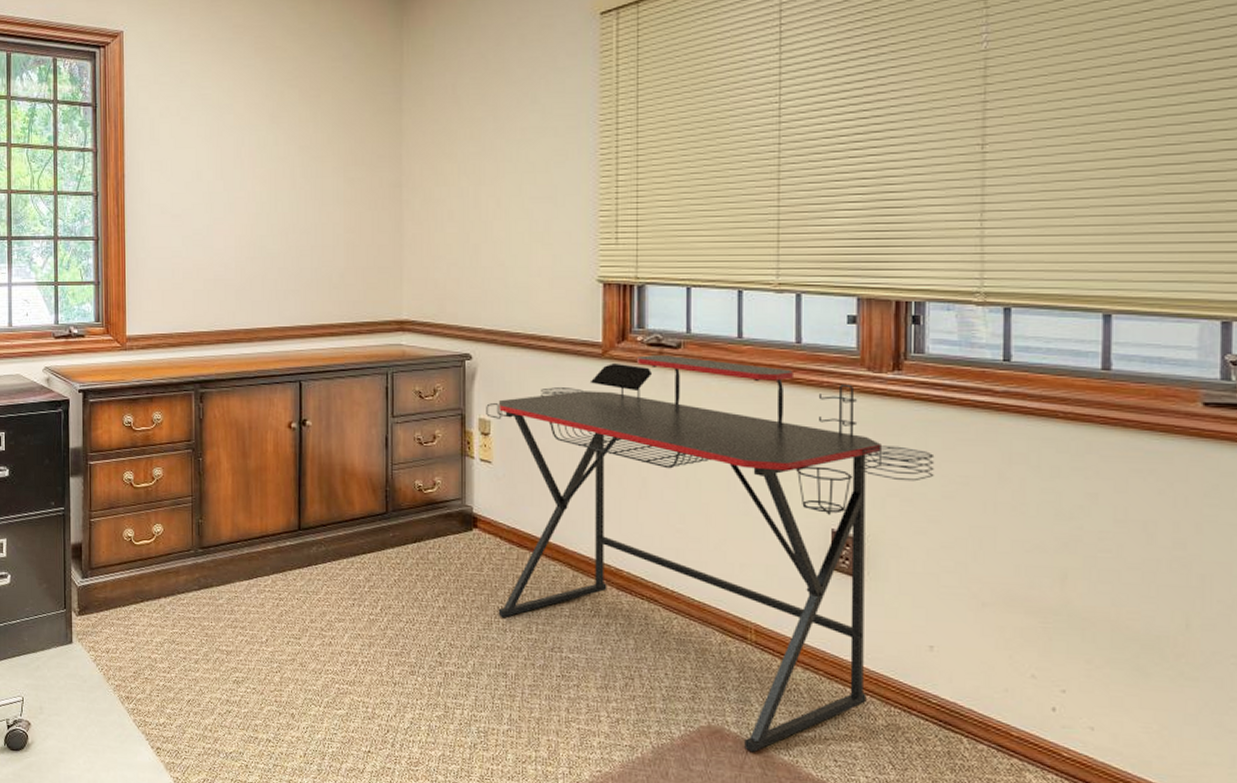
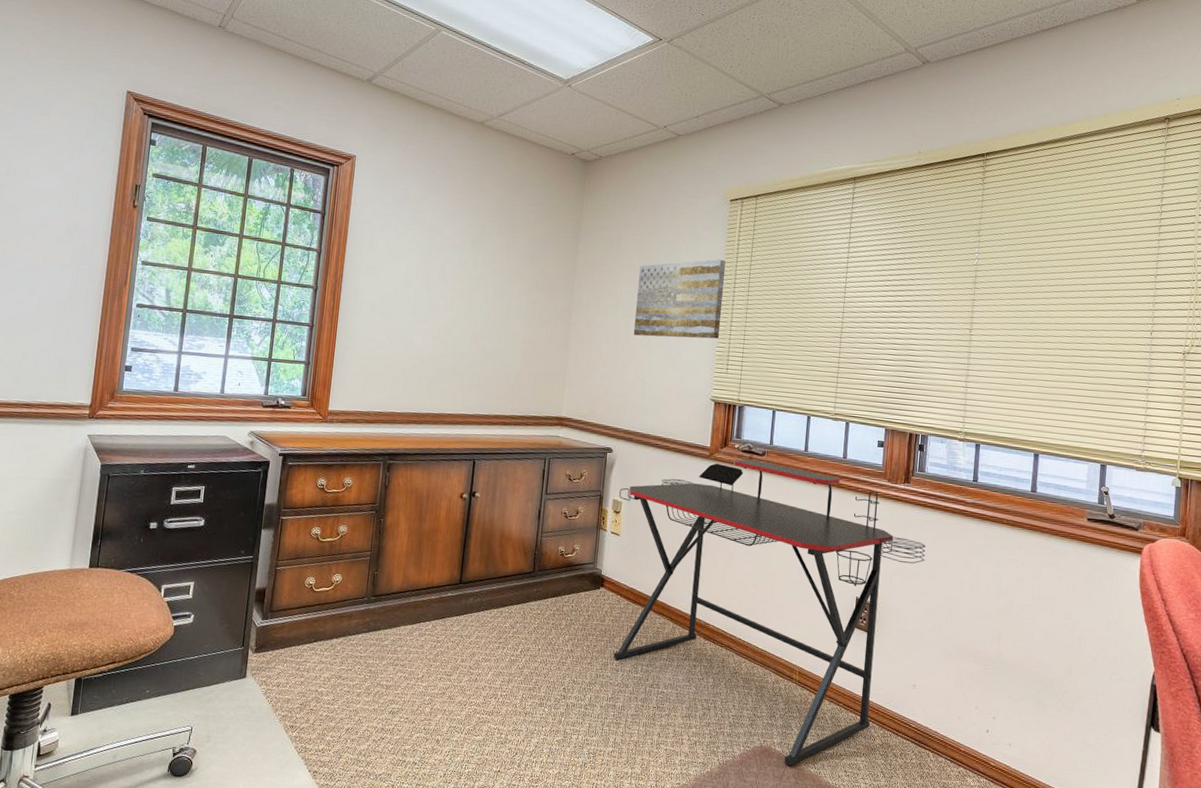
wall art: none [484,94,602,208] -> present [633,259,726,339]

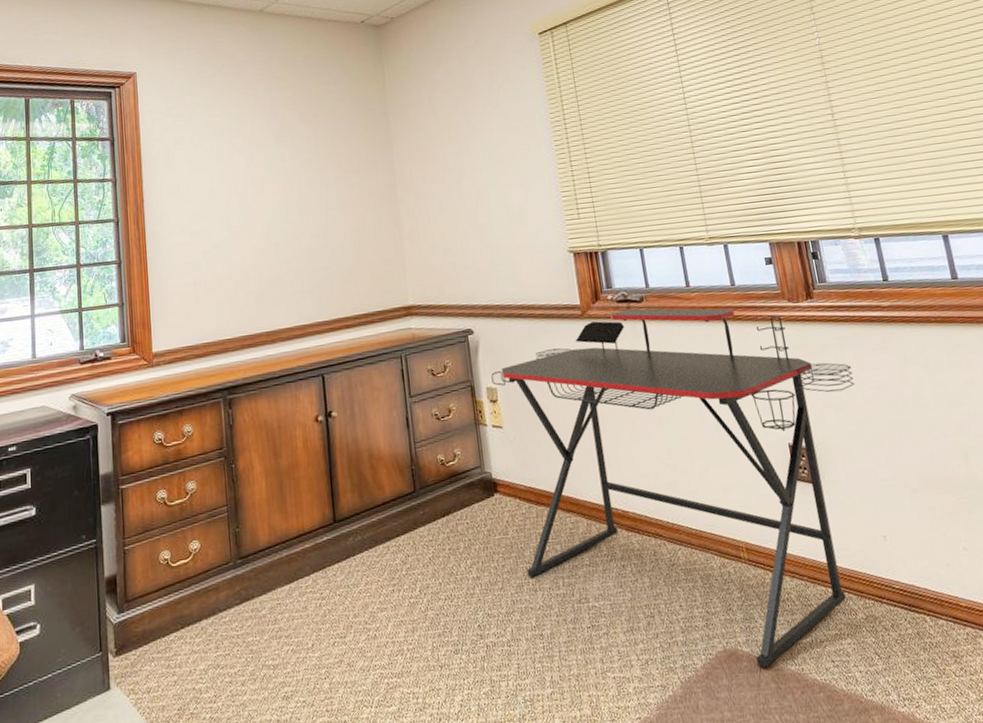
wall art: present [633,259,726,339] -> none [458,97,562,199]

